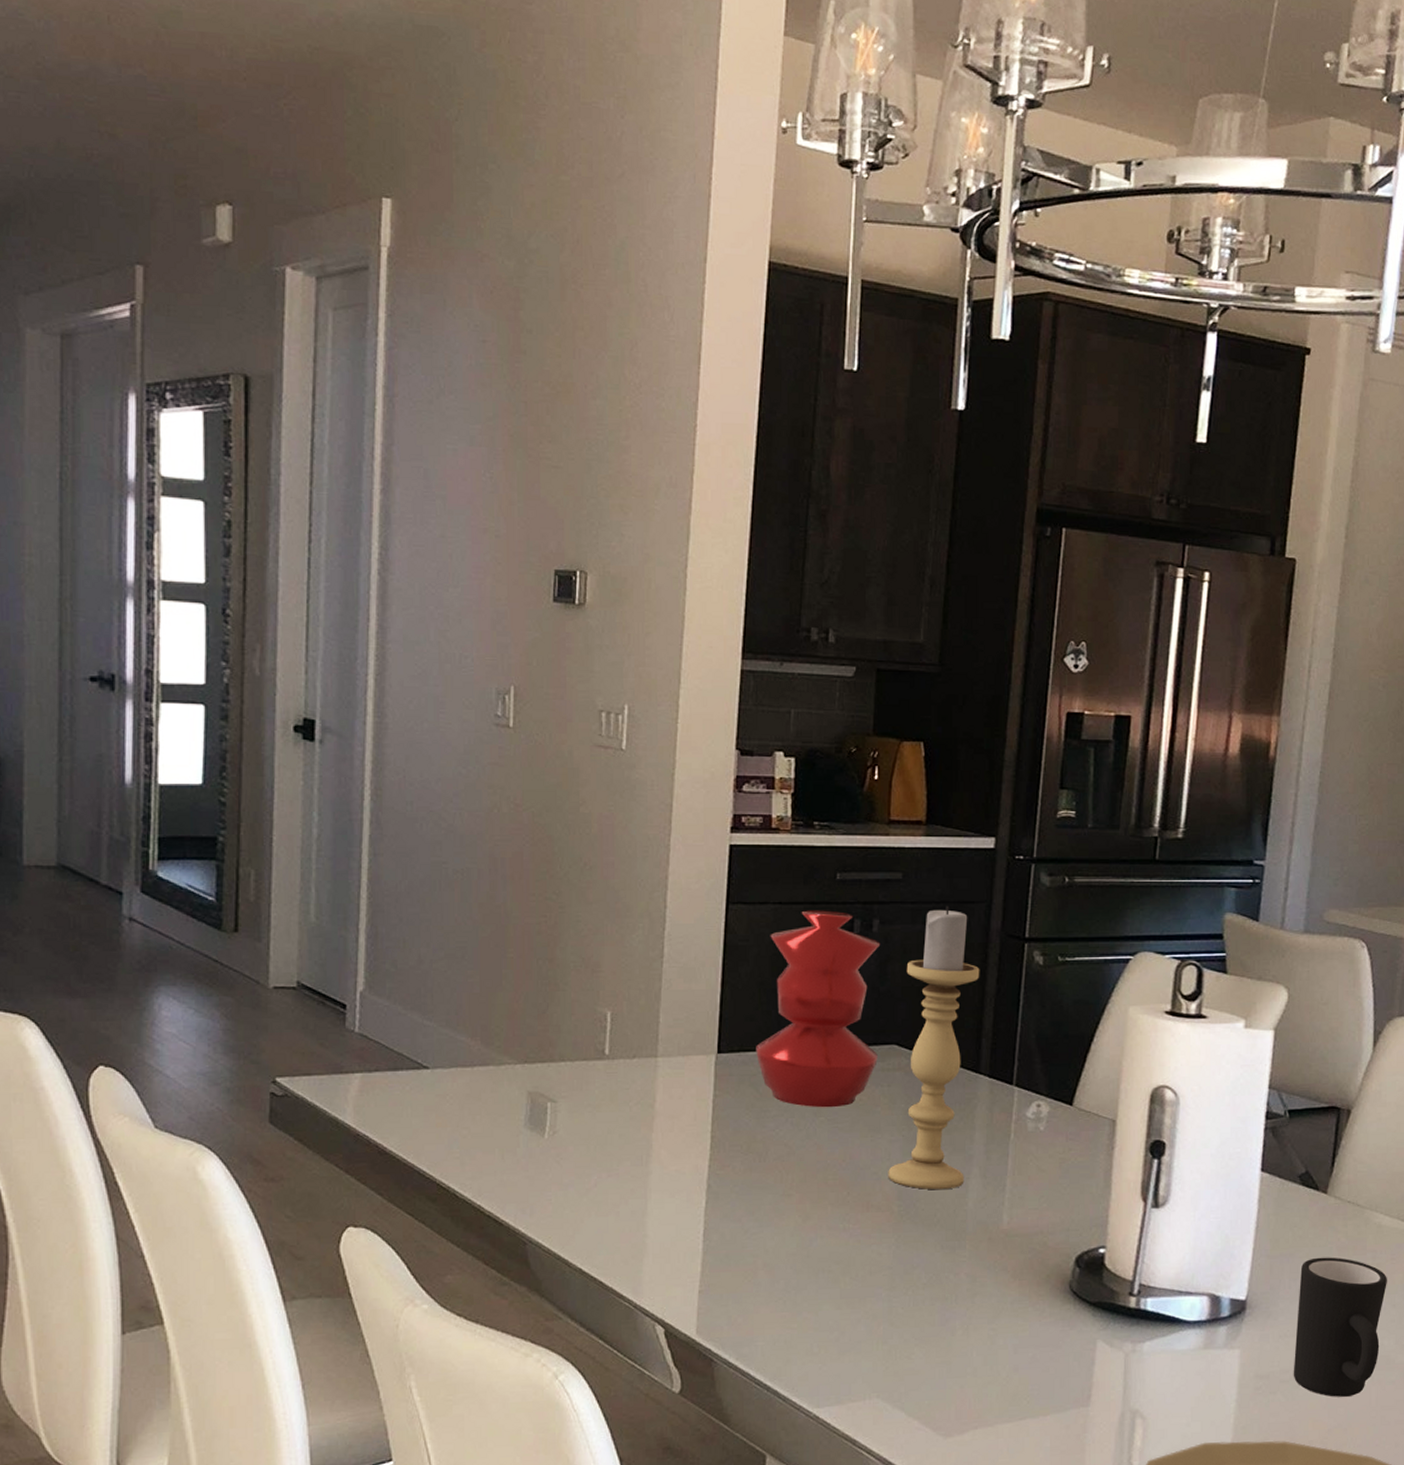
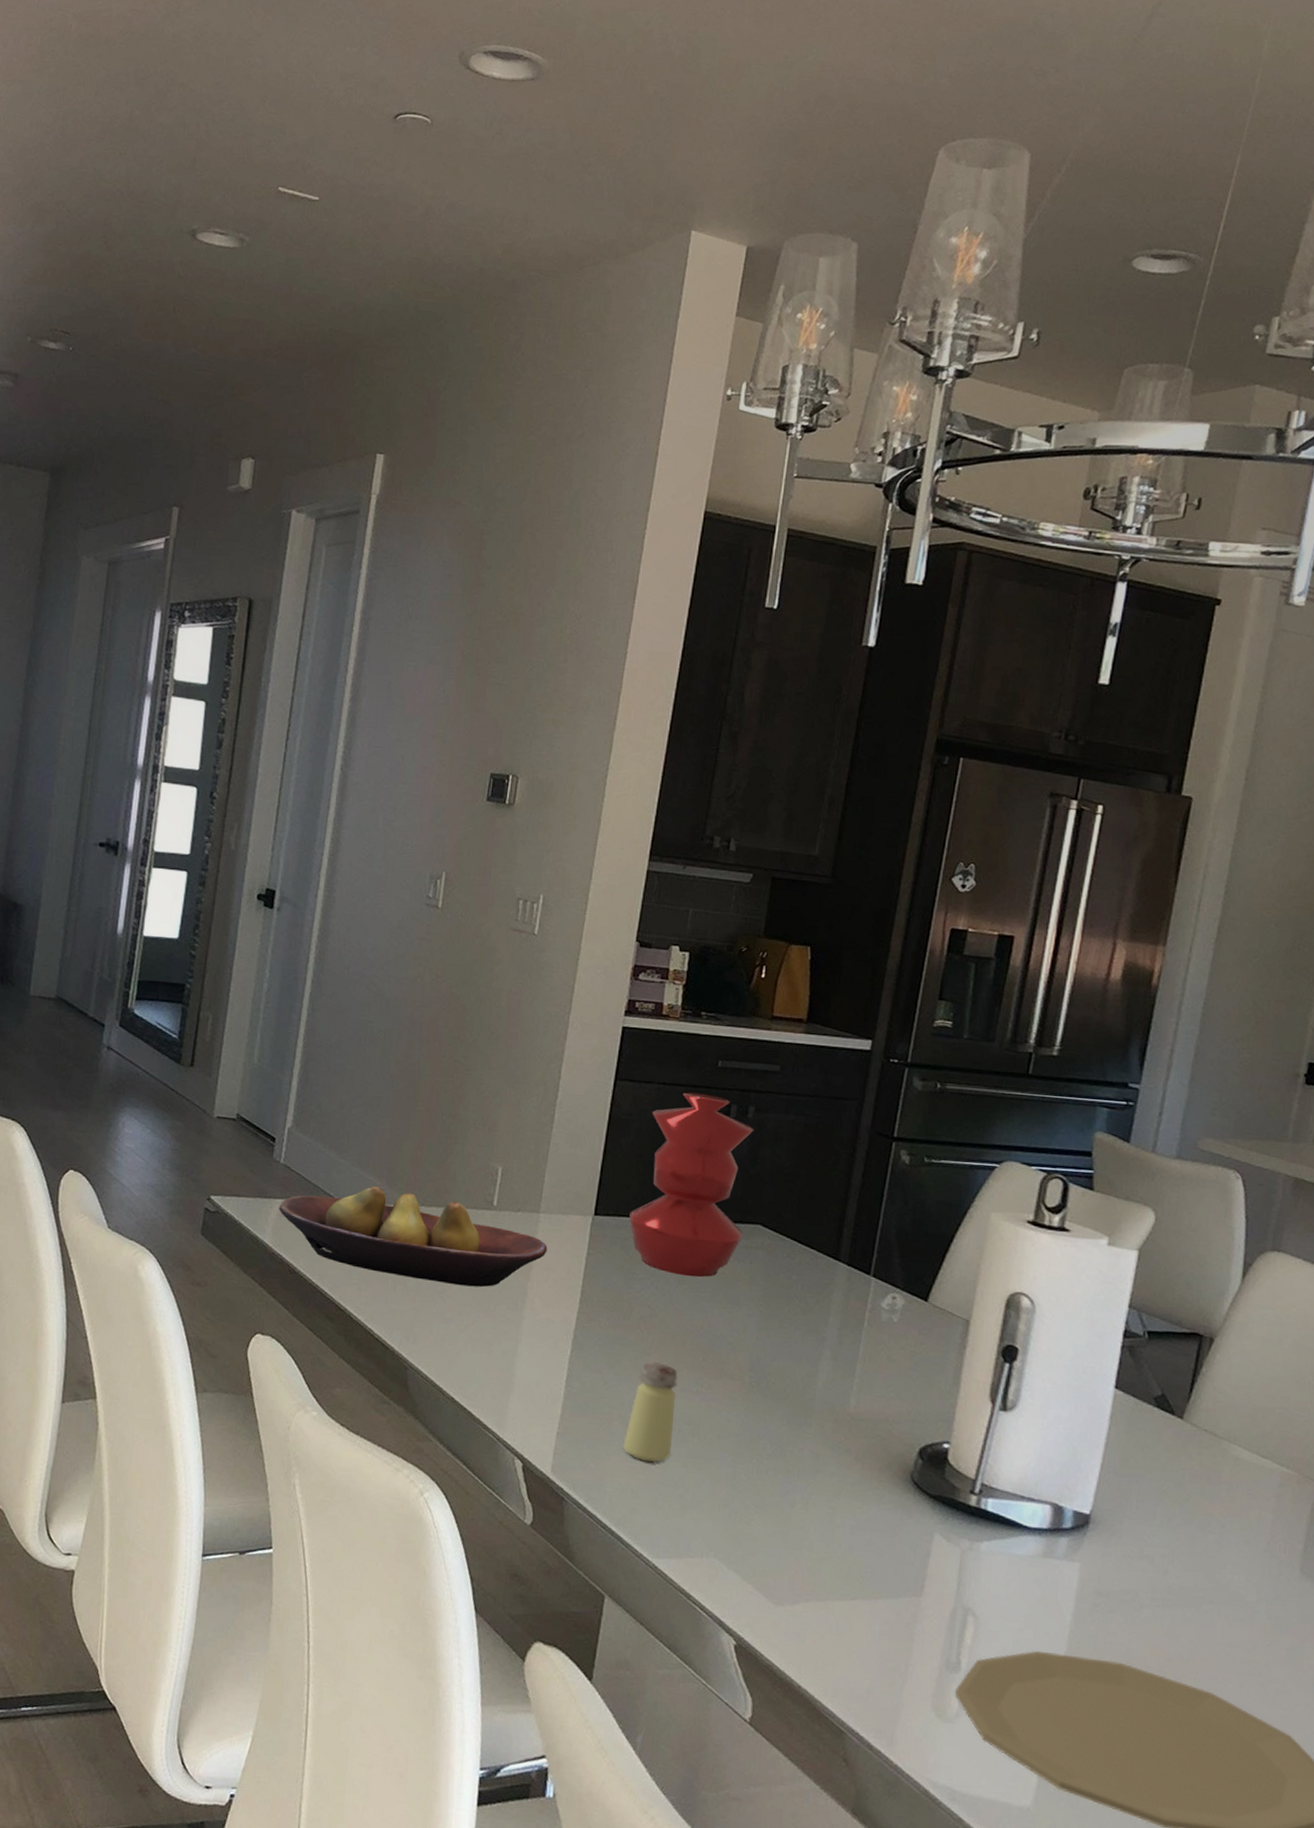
fruit bowl: none [359,1047,670,1147] -> present [279,1186,548,1288]
saltshaker: none [770,1203,823,1309] -> present [622,1362,678,1463]
candle holder: present [888,905,980,1190] -> none [742,1099,847,1367]
mug: present [1293,1257,1387,1397] -> none [1134,1481,1242,1628]

